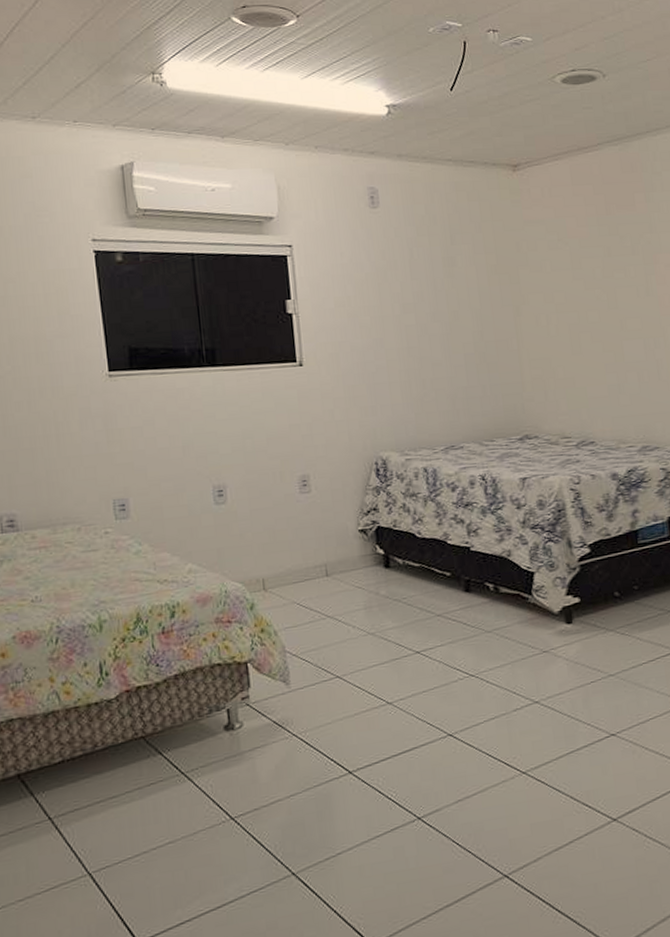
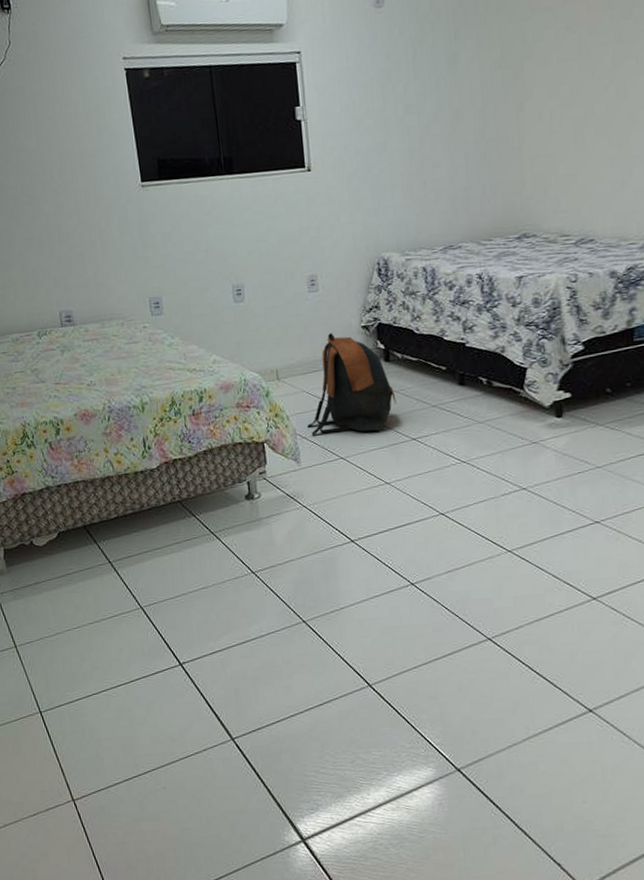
backpack: none [297,537,398,653] -> present [306,333,397,436]

